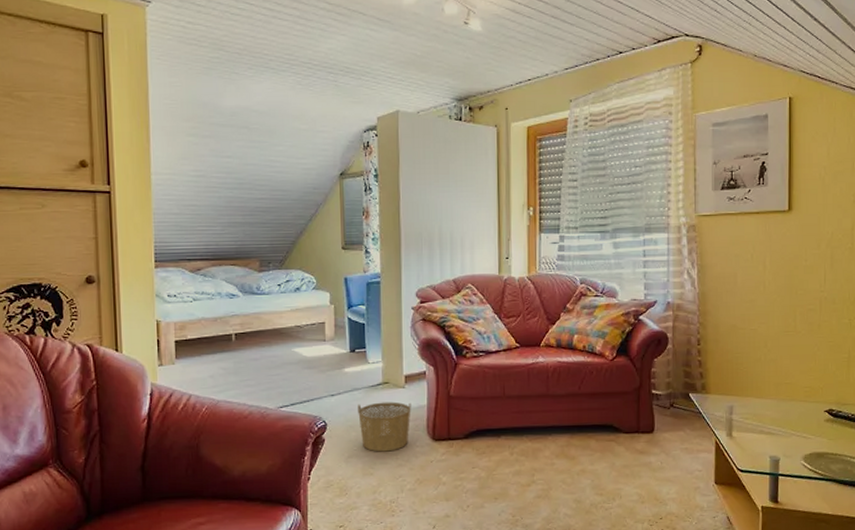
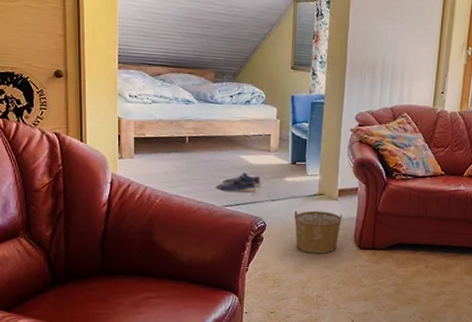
shoe: none [268,367,318,392] -> present [216,172,261,194]

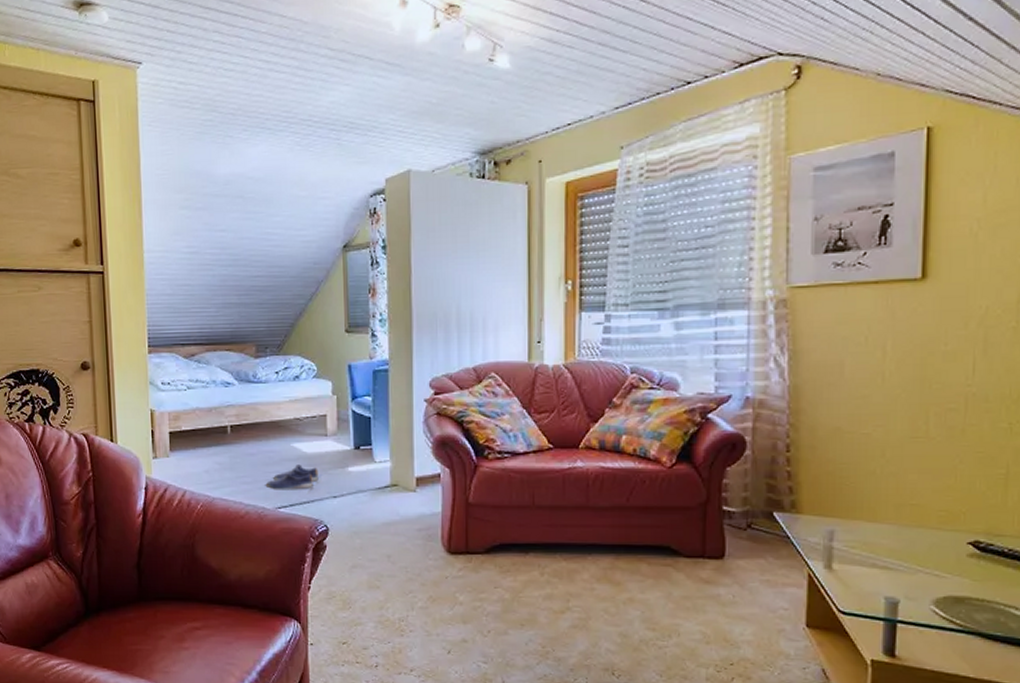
basket: present [294,210,342,254] -> none [363,507,424,563]

